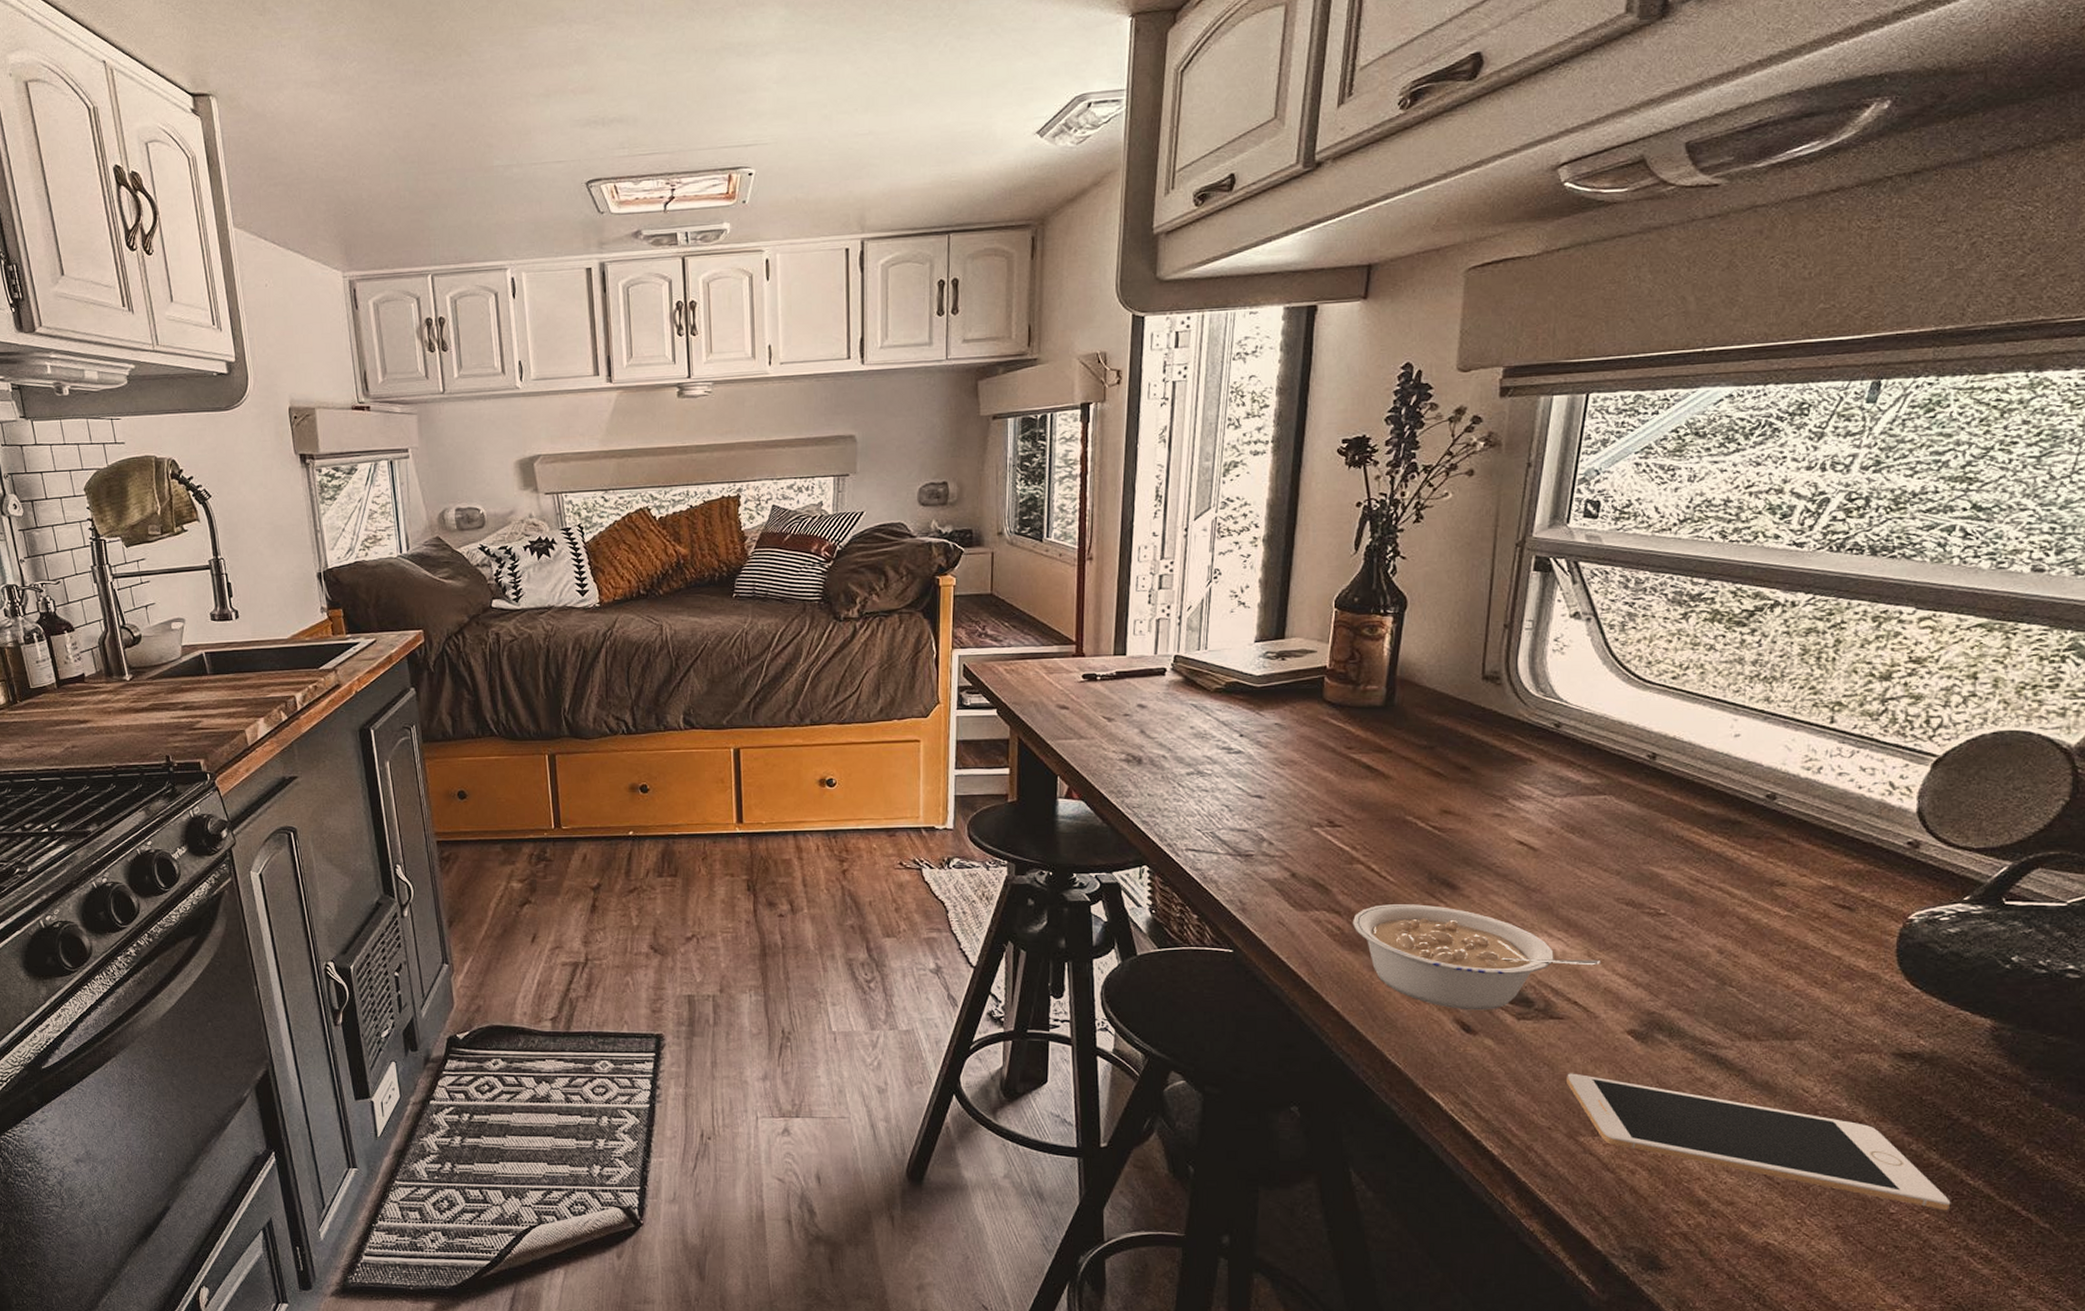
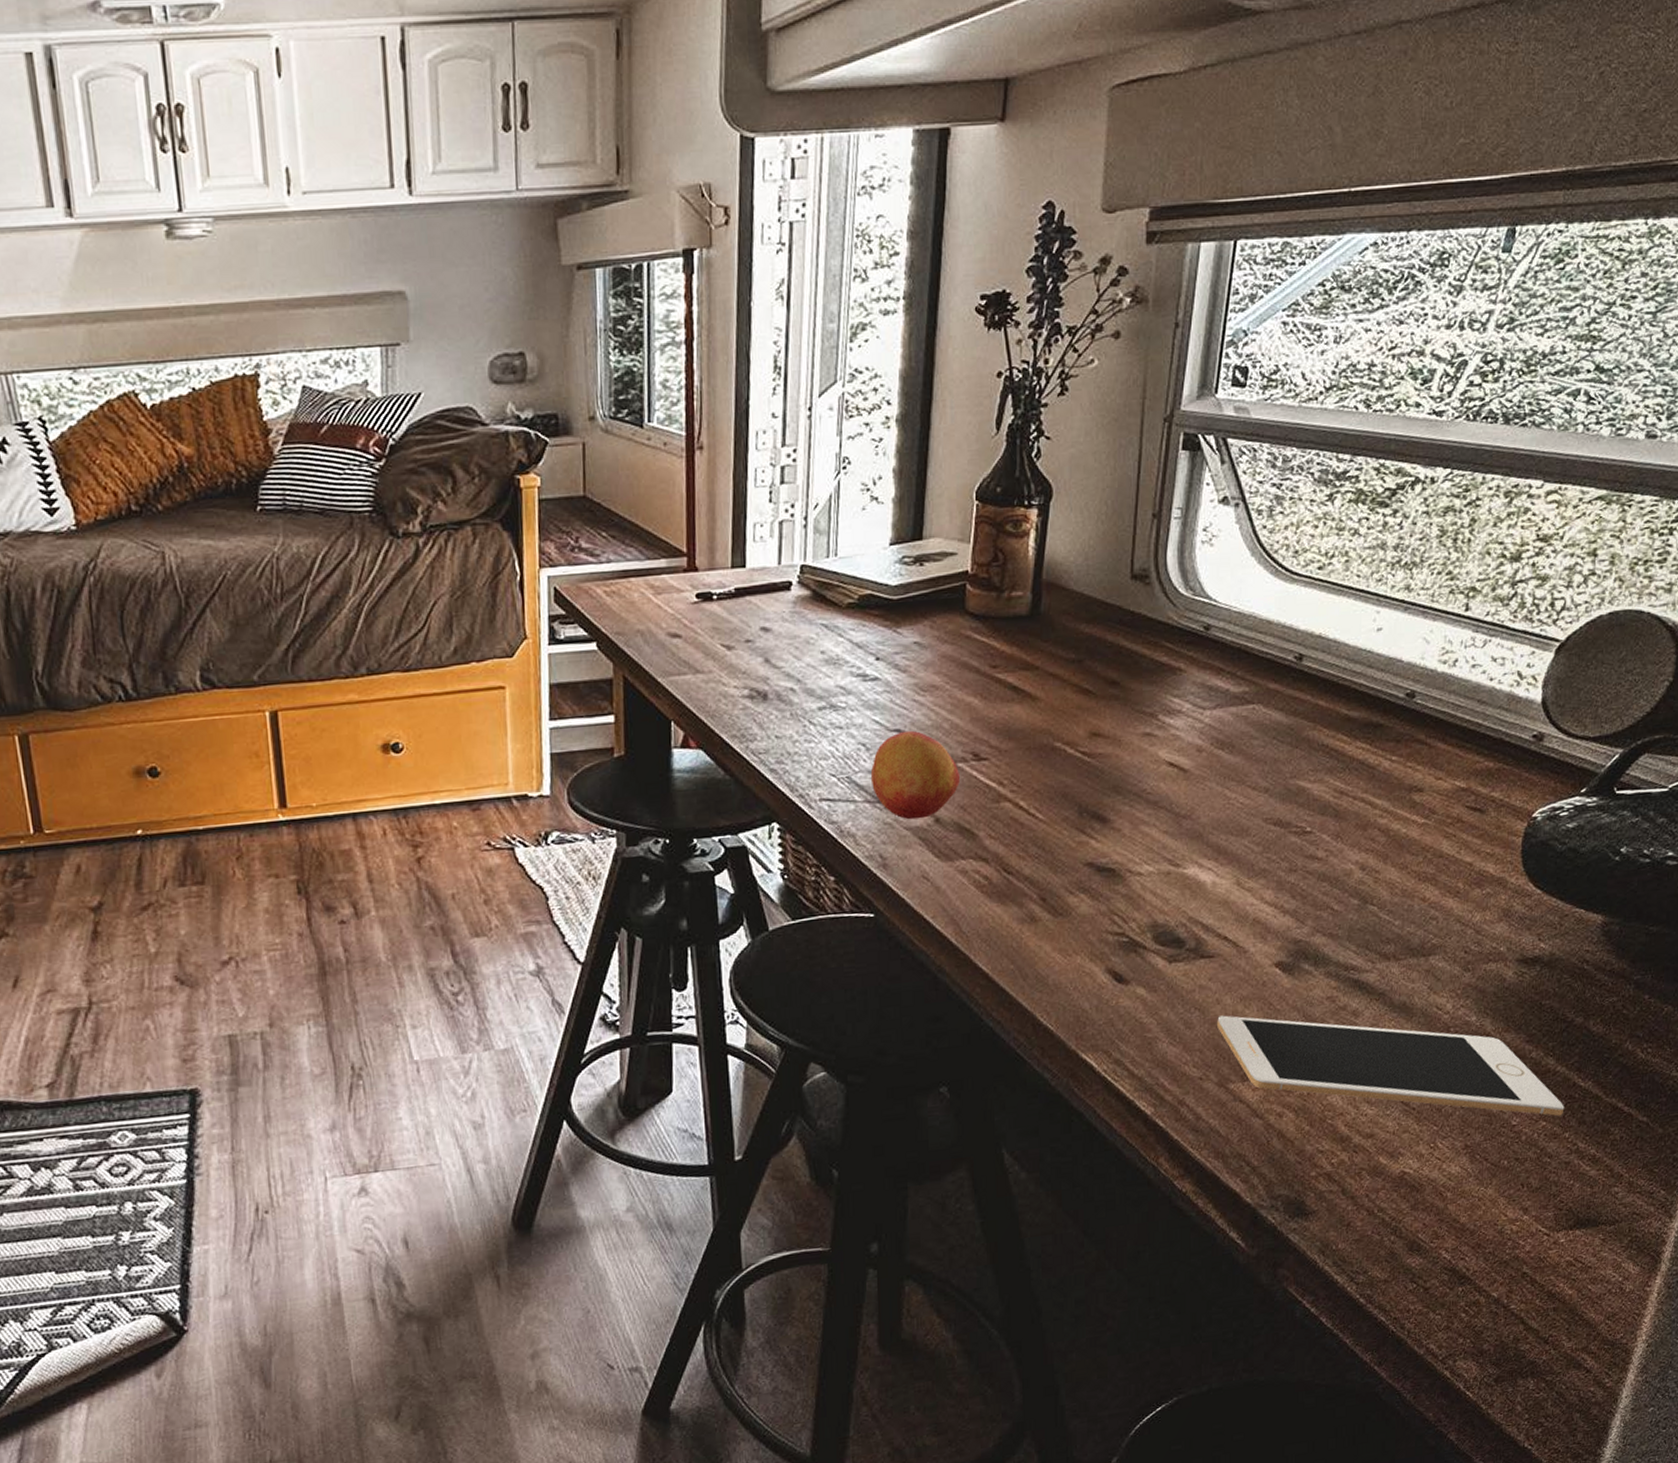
fruit: none [1232,797,1316,873] -> present [870,730,961,820]
legume: present [1352,904,1600,1010] -> none [1000,842,1249,958]

